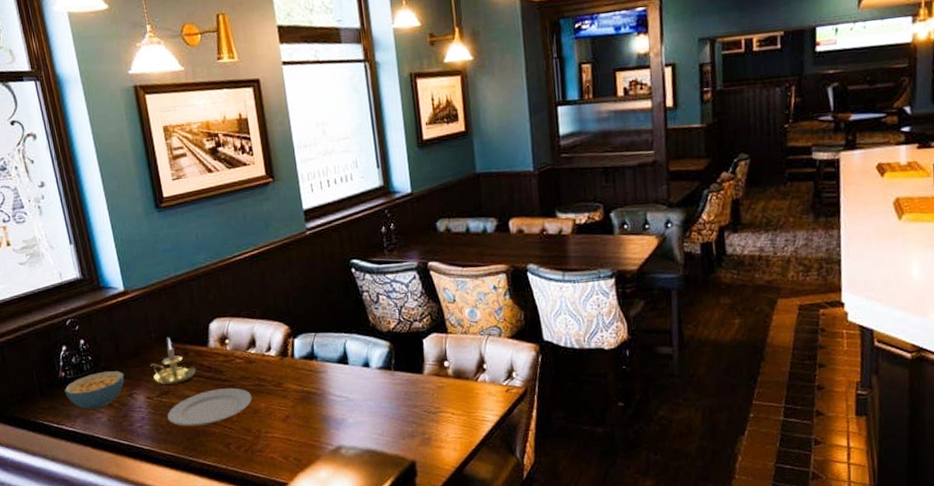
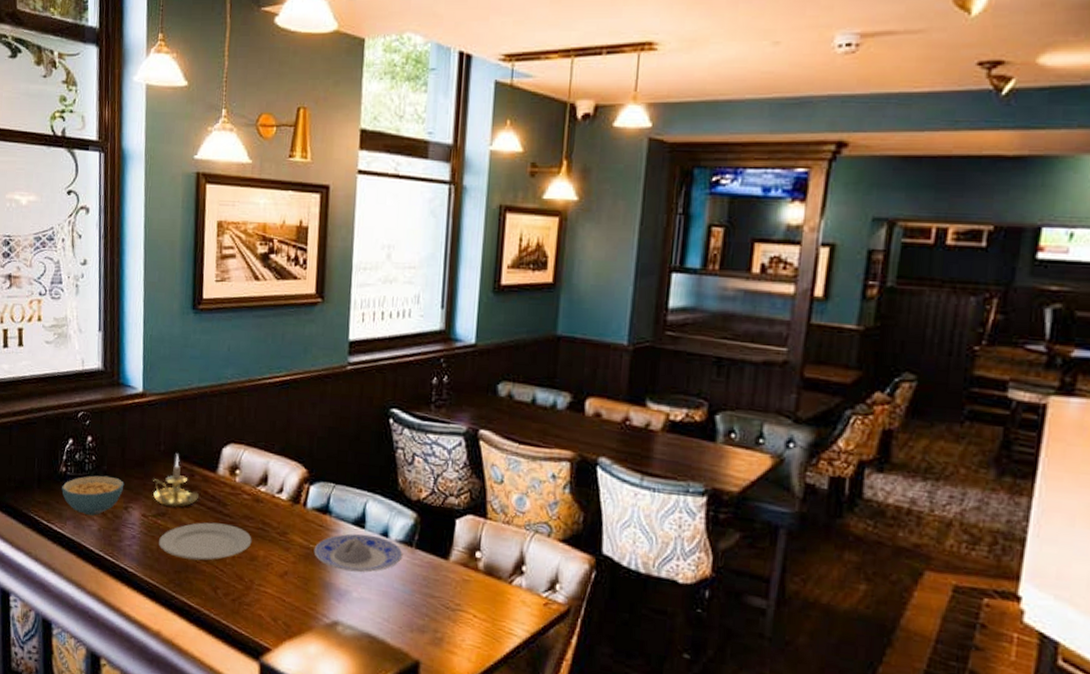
plate: none [308,368,385,403] -> present [313,533,403,572]

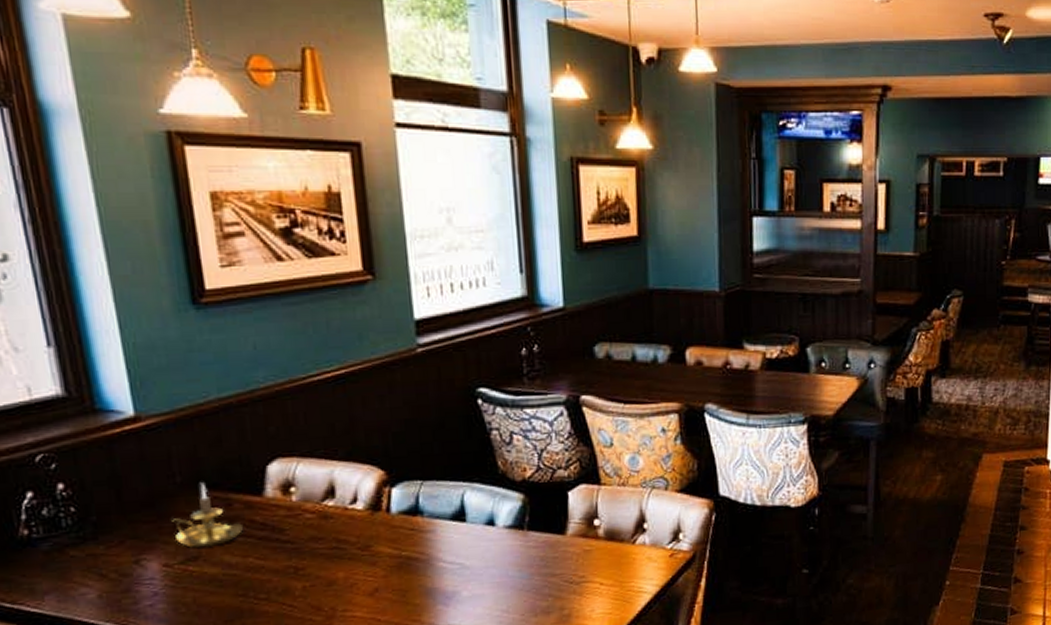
cereal bowl: present [62,475,124,516] -> none [27,527,129,582]
plate: present [159,522,252,561] -> none [194,551,326,605]
plate: present [313,533,403,572] -> none [407,526,515,572]

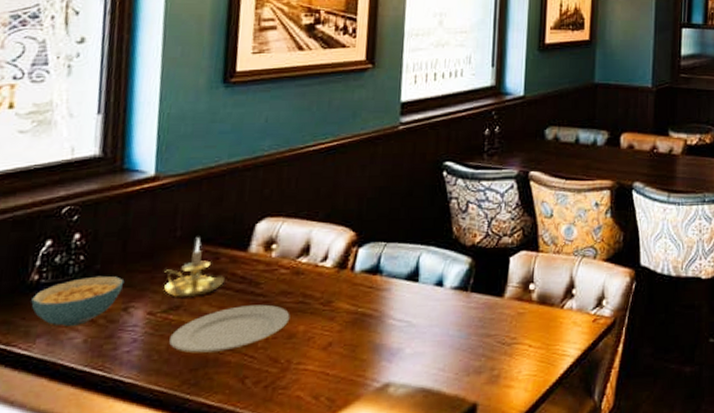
cereal bowl: none [27,527,129,582] -> present [31,275,125,326]
plate: none [194,551,326,605] -> present [169,304,290,353]

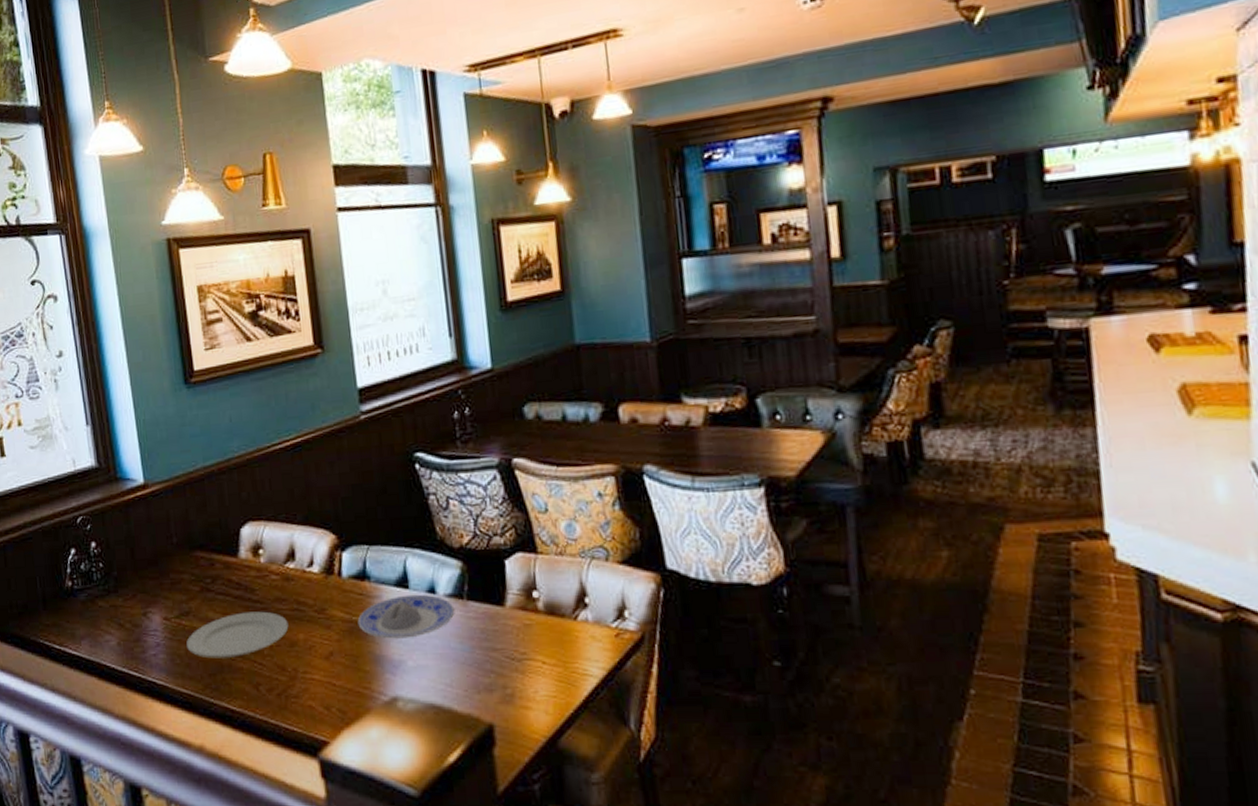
cereal bowl: present [31,275,125,326] -> none [70,582,139,630]
candle holder: present [163,237,226,298] -> none [169,544,224,604]
plate: none [362,287,458,329] -> present [357,594,455,639]

